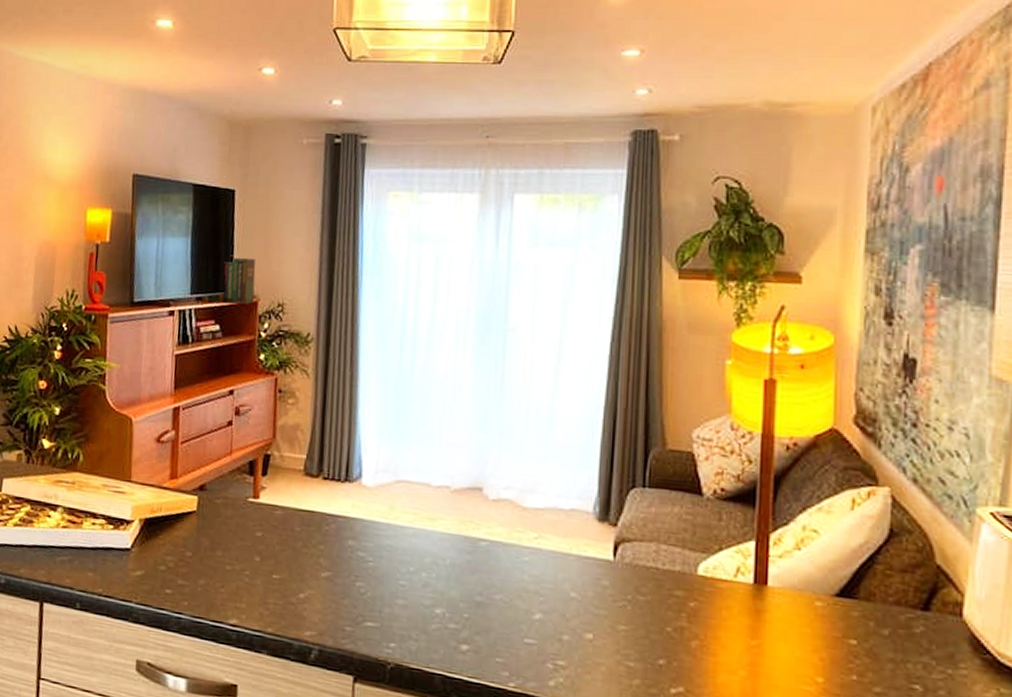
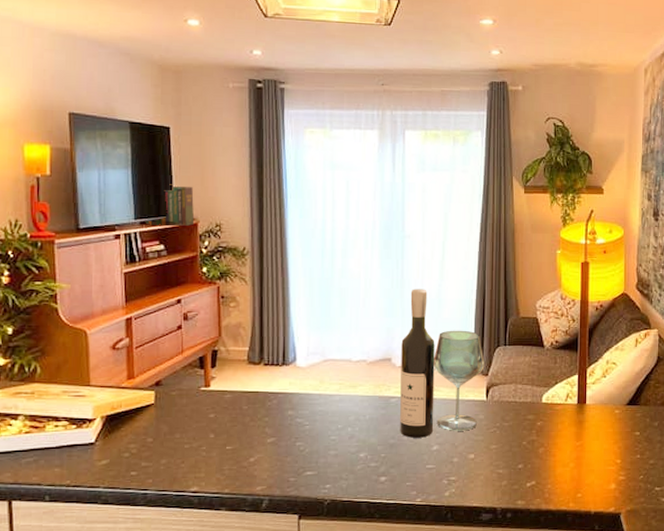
bottle: none [490,398,543,600] -> present [400,289,435,438]
wine glass: none [540,458,613,600] -> present [433,330,485,431]

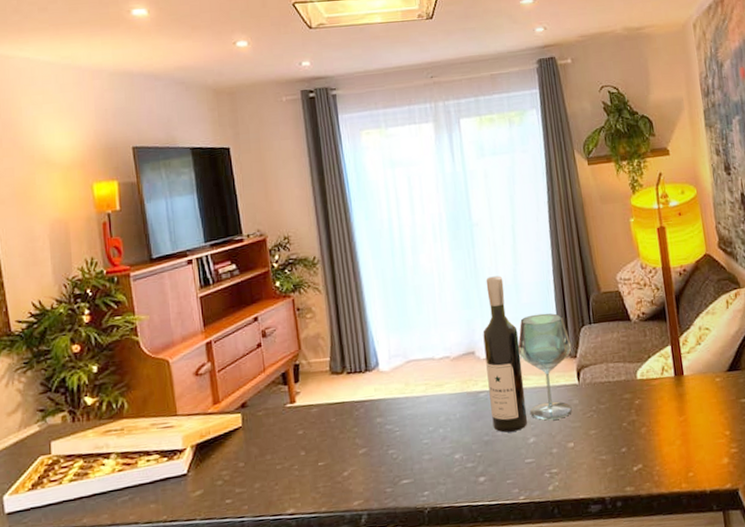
books: present [145,184,195,227] -> none [215,203,263,247]

